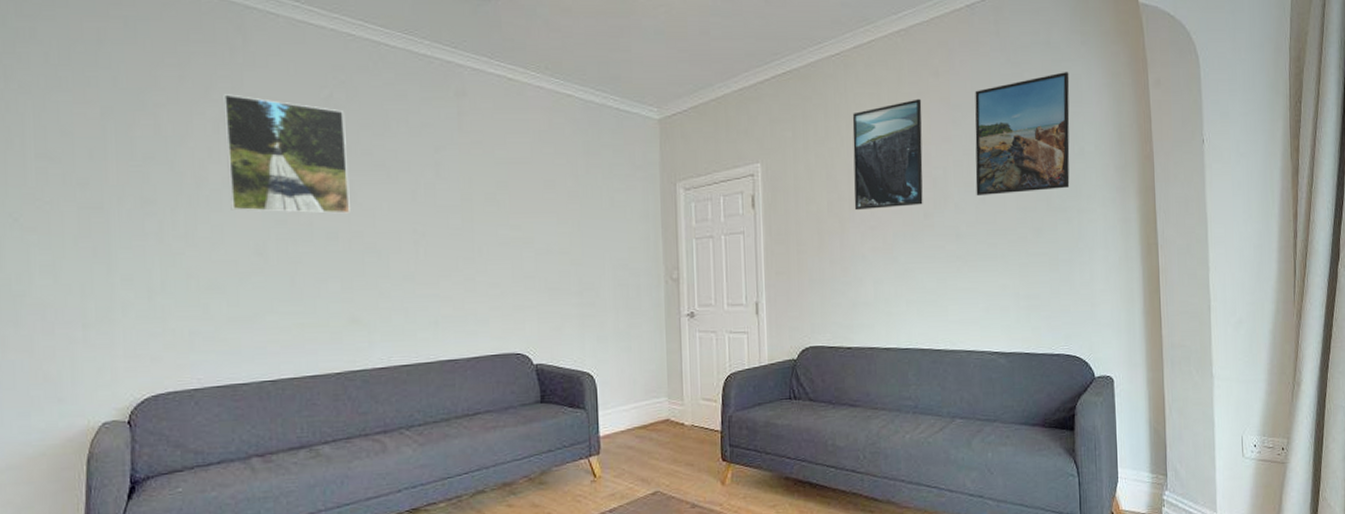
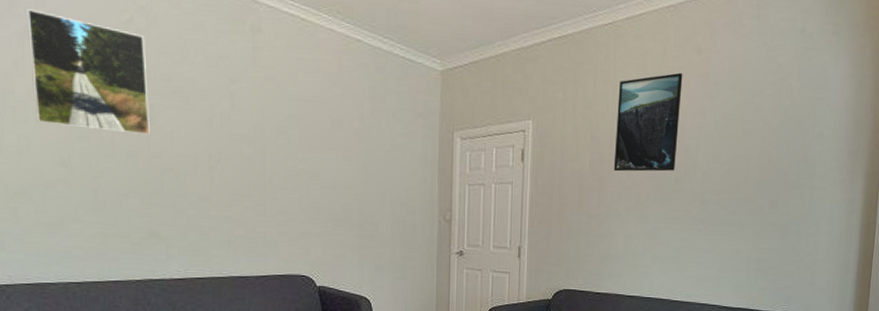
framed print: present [975,72,1070,197] -> none [723,59,819,168]

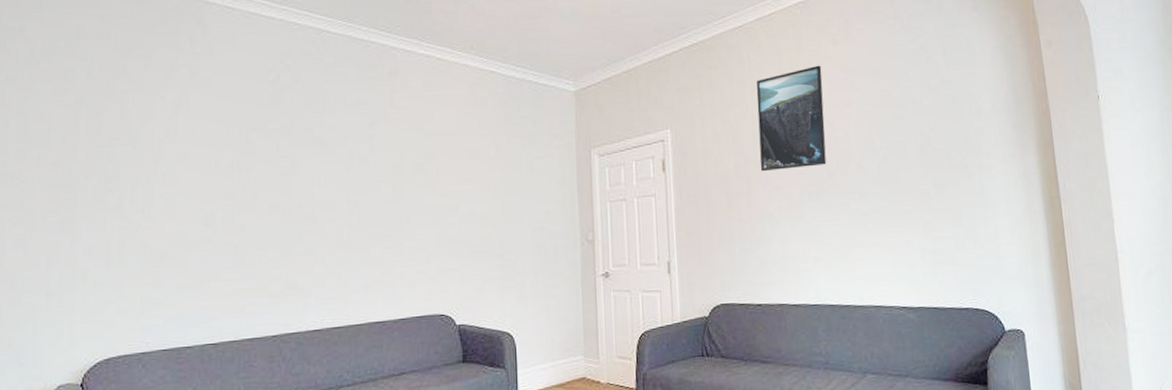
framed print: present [27,9,150,135] -> none [182,80,291,186]

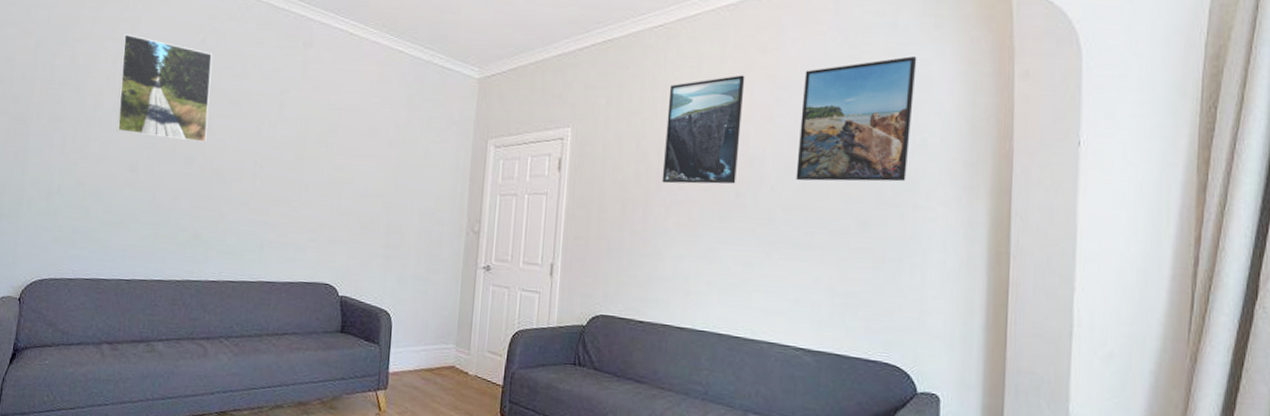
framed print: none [182,80,291,186] -> present [116,34,213,142]
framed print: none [872,36,969,156] -> present [796,56,917,182]

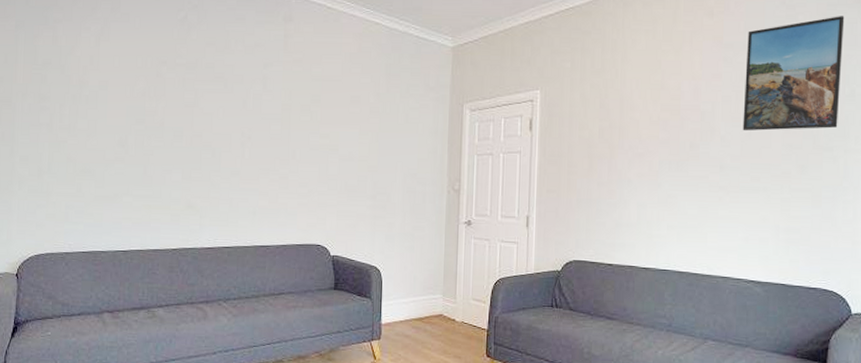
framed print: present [116,34,213,142] -> none [103,13,195,116]
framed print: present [661,75,745,184] -> none [624,37,695,138]

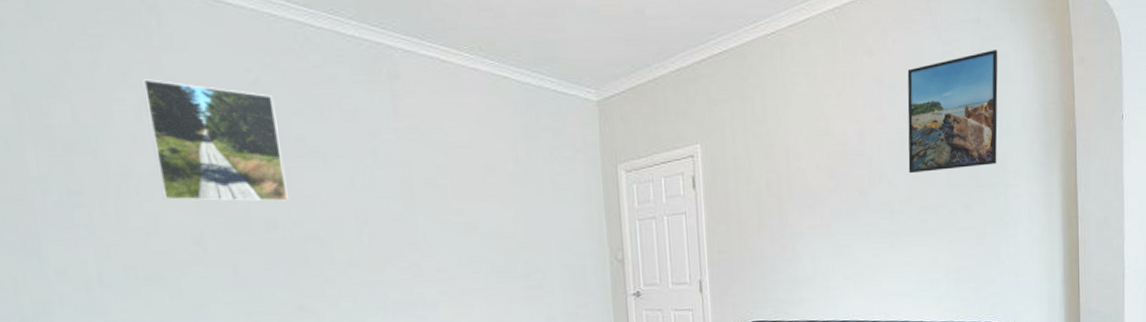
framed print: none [103,13,195,116] -> present [142,79,289,202]

